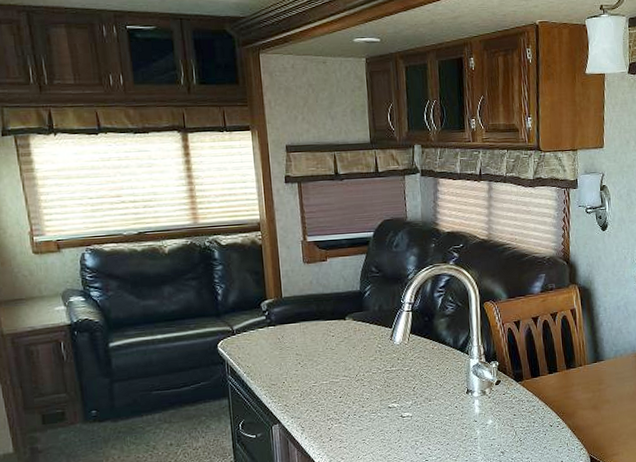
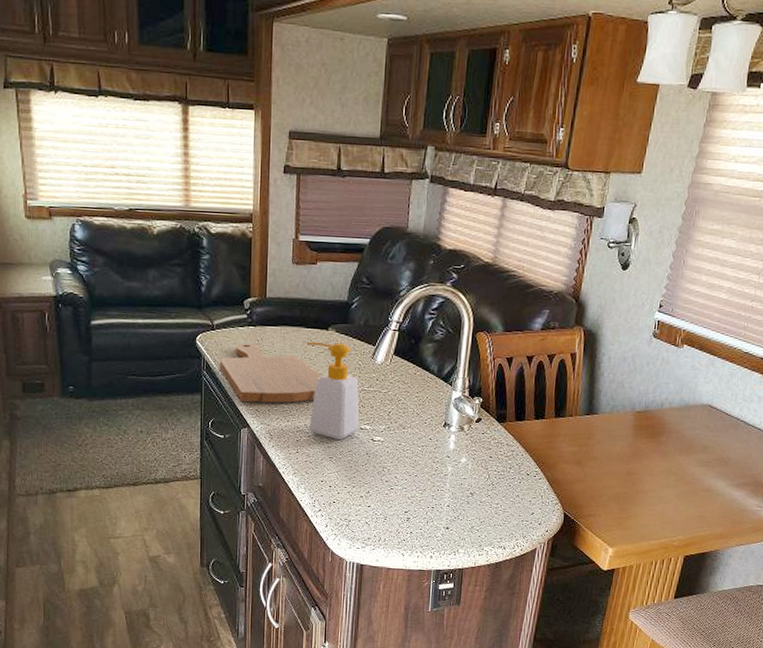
cutting board: none [243,342,345,399] -> present [219,343,322,403]
soap bottle: none [326,330,387,422] -> present [306,341,359,440]

